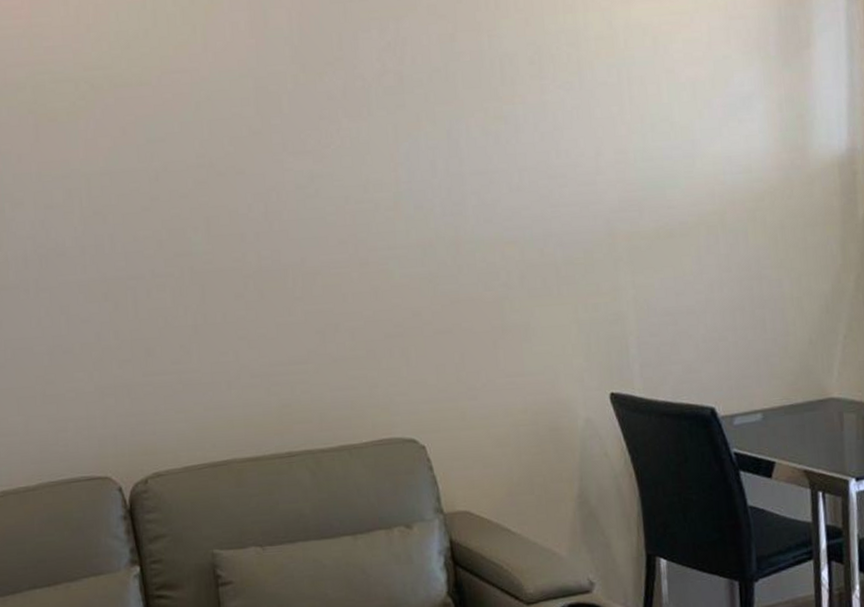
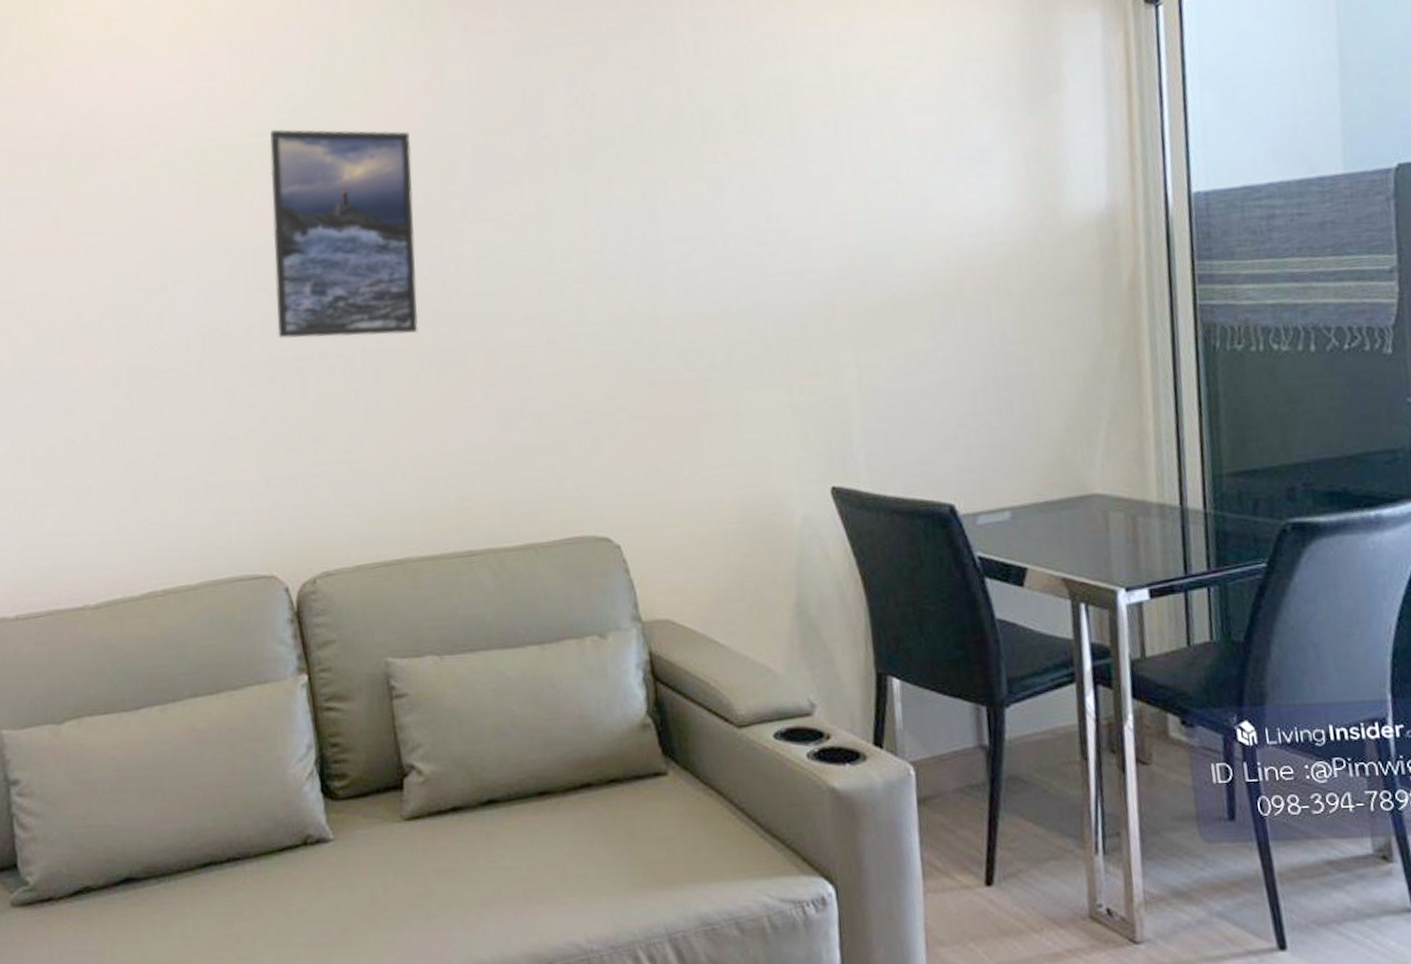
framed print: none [103,63,243,259] -> present [270,128,419,339]

